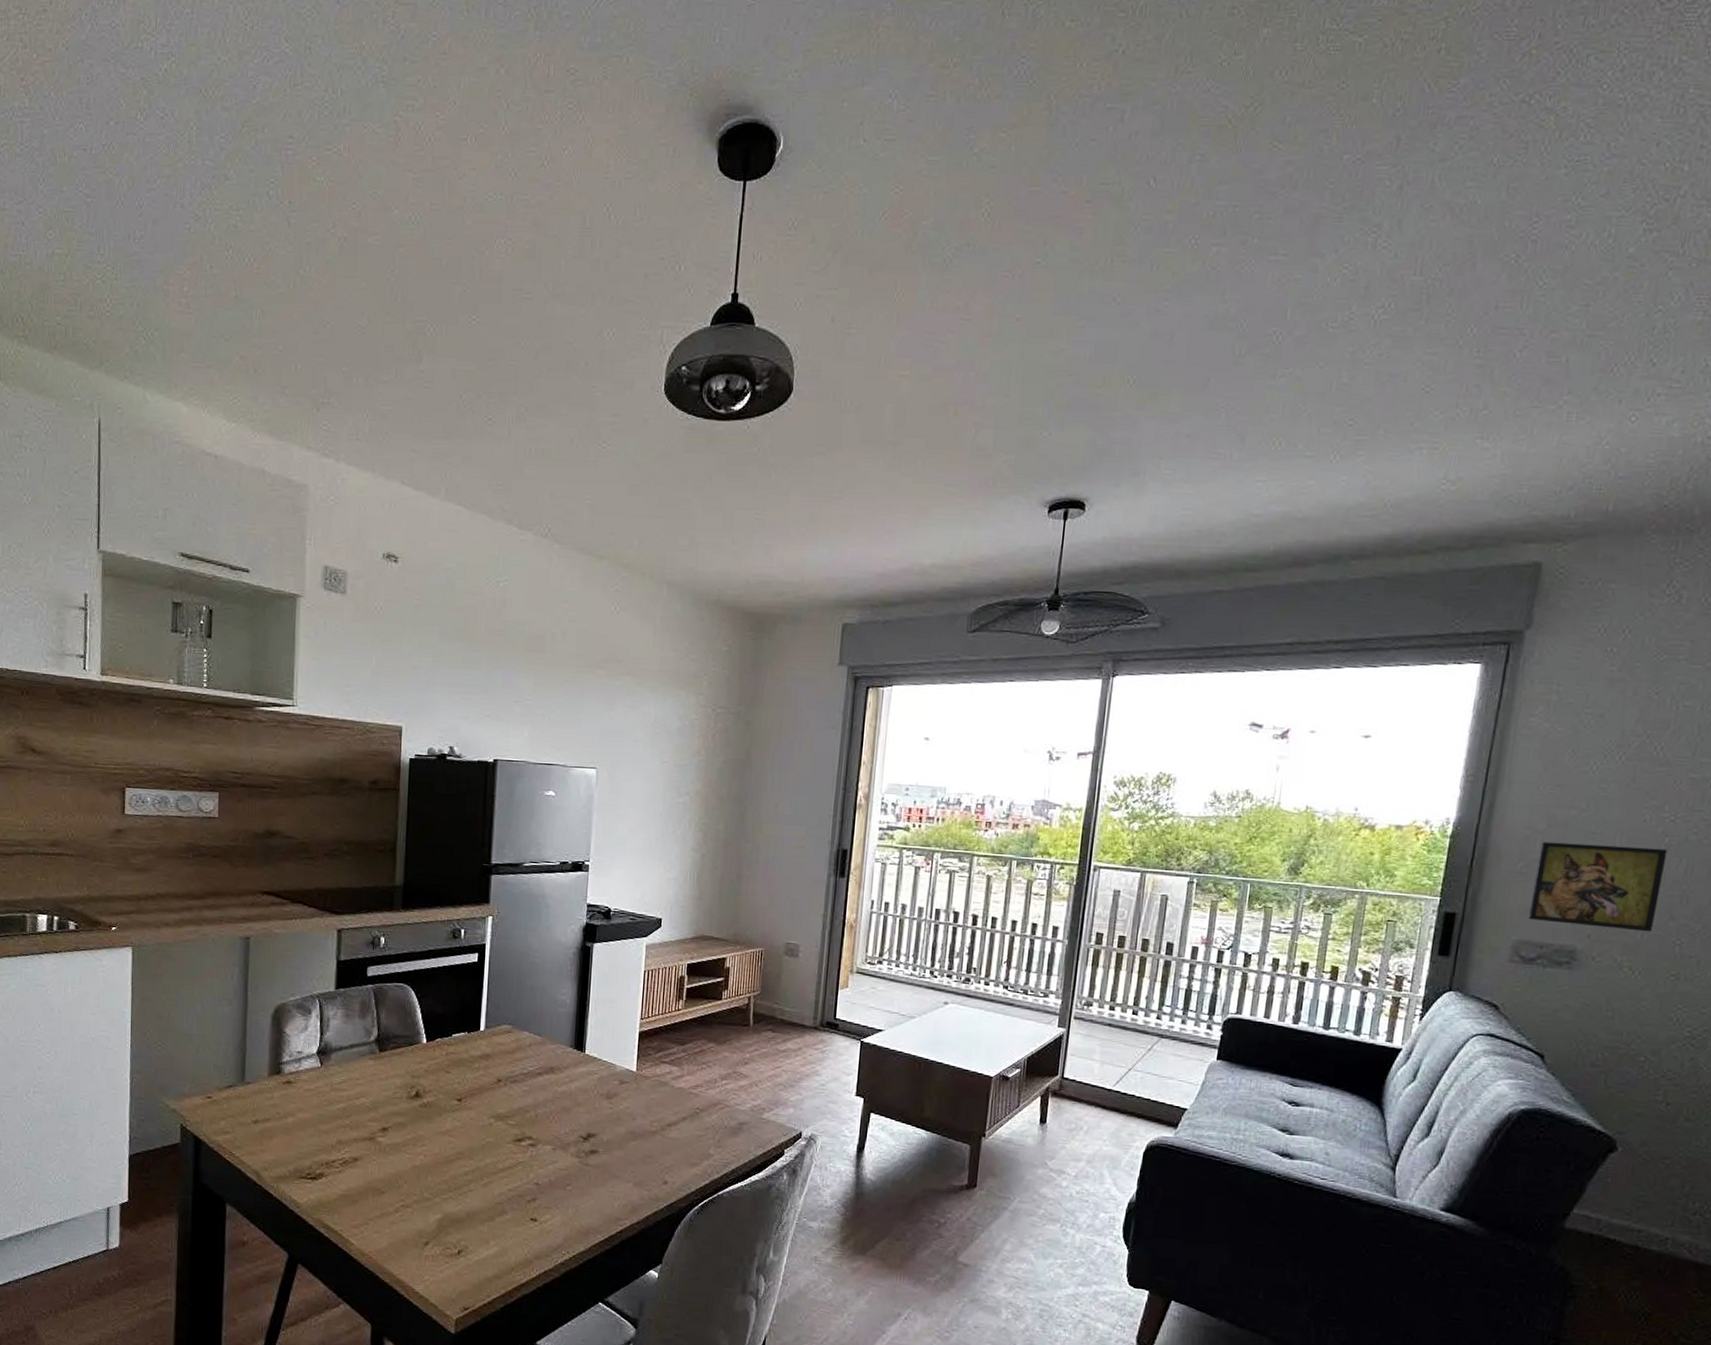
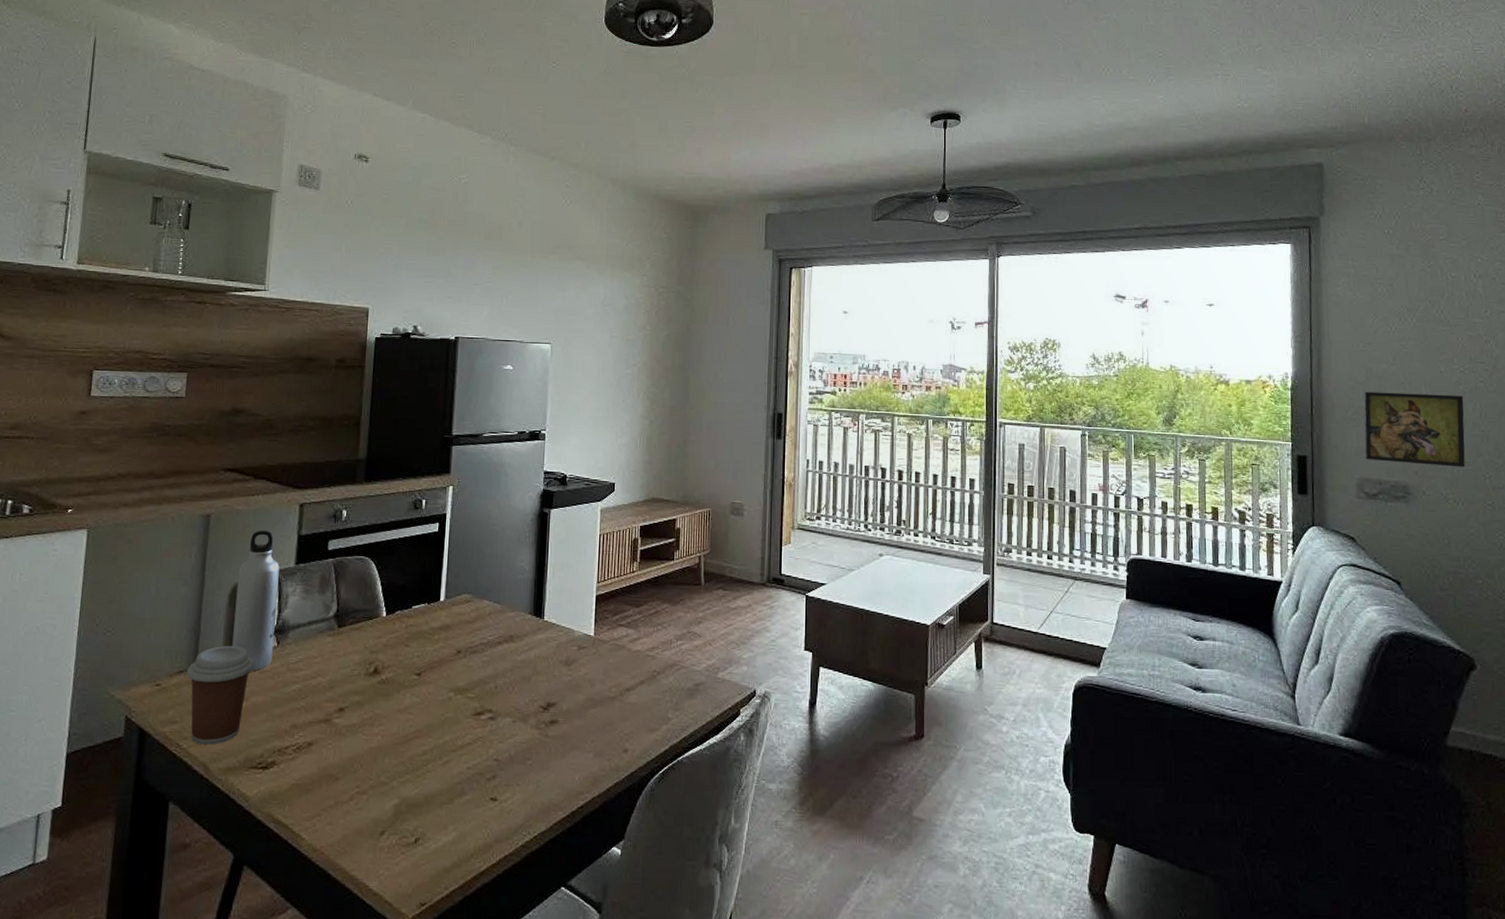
coffee cup: none [236,1063,300,1155] -> present [187,645,255,745]
water bottle: none [277,953,320,1089] -> present [232,530,280,671]

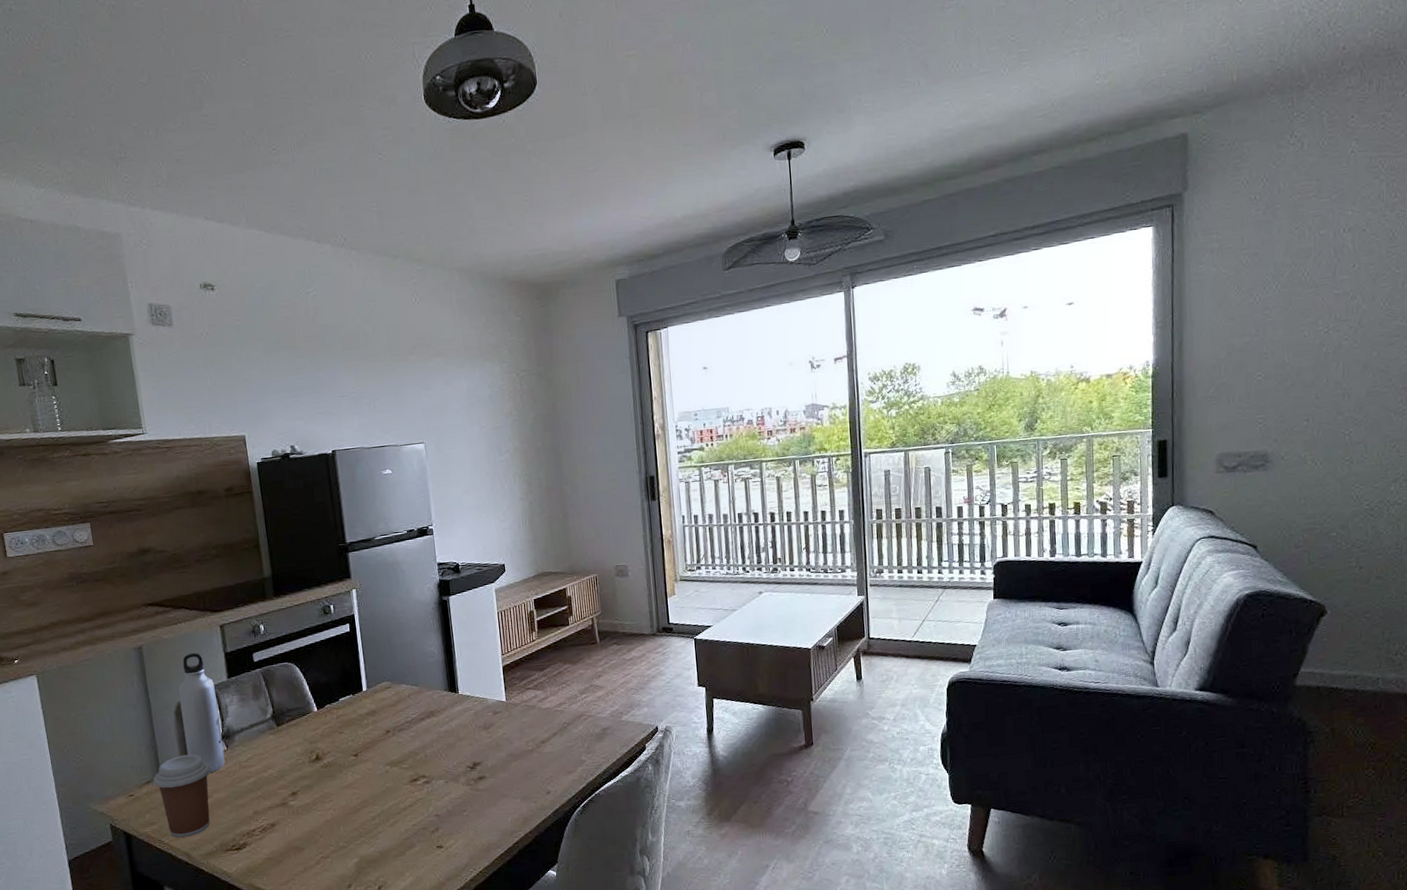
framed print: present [1364,391,1465,468] -> none [1224,356,1327,435]

